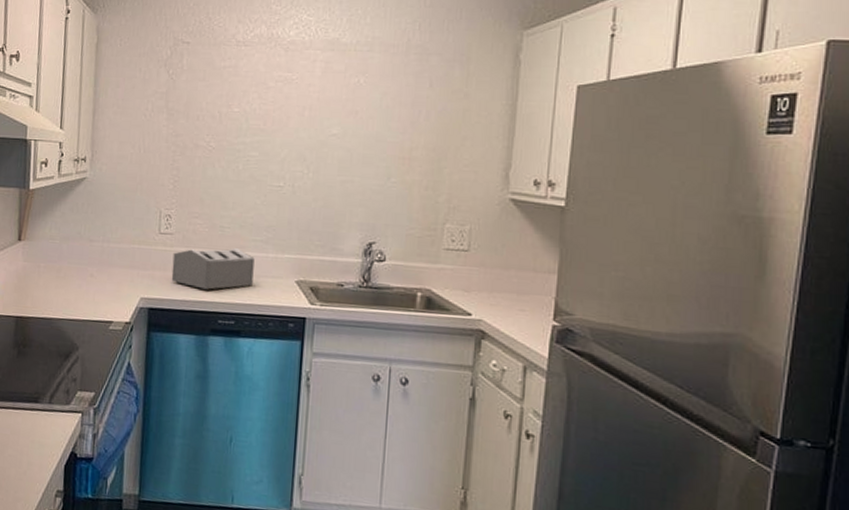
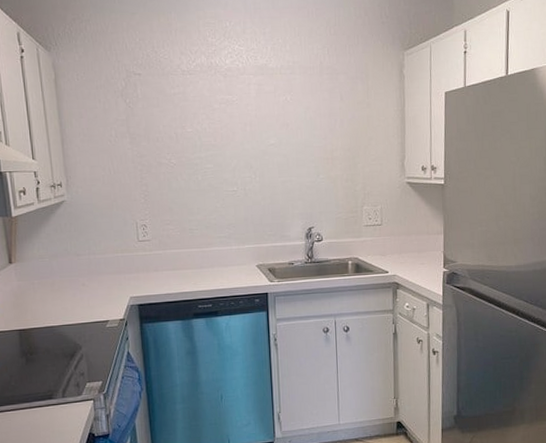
toaster: present [171,248,255,290] -> none [153,245,223,283]

